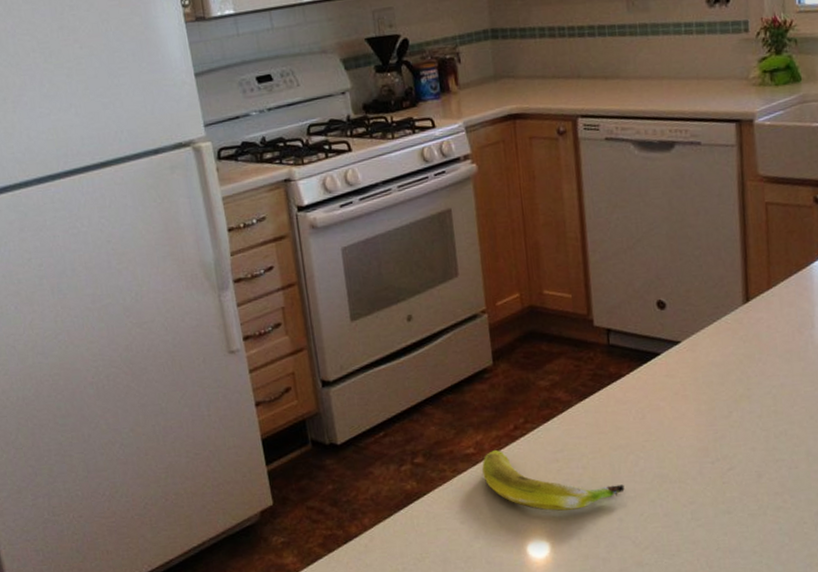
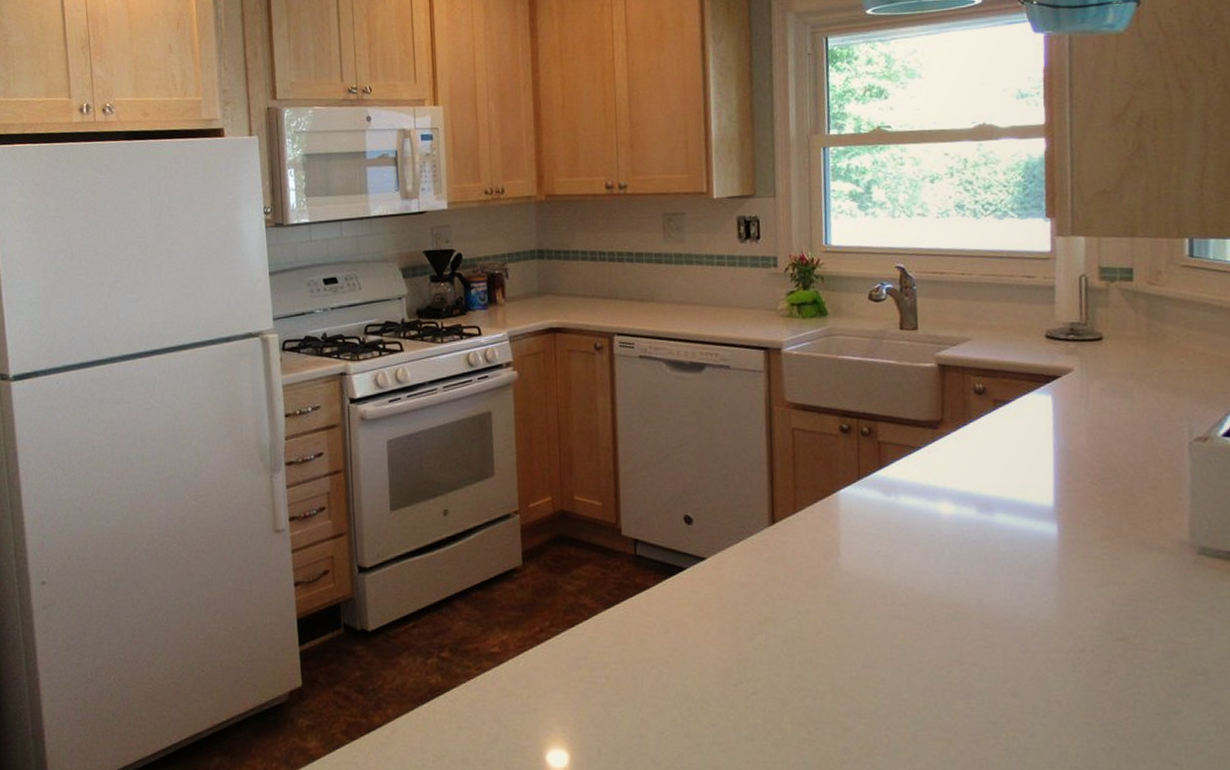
banana: present [482,450,625,511] -> none [506,652,647,720]

